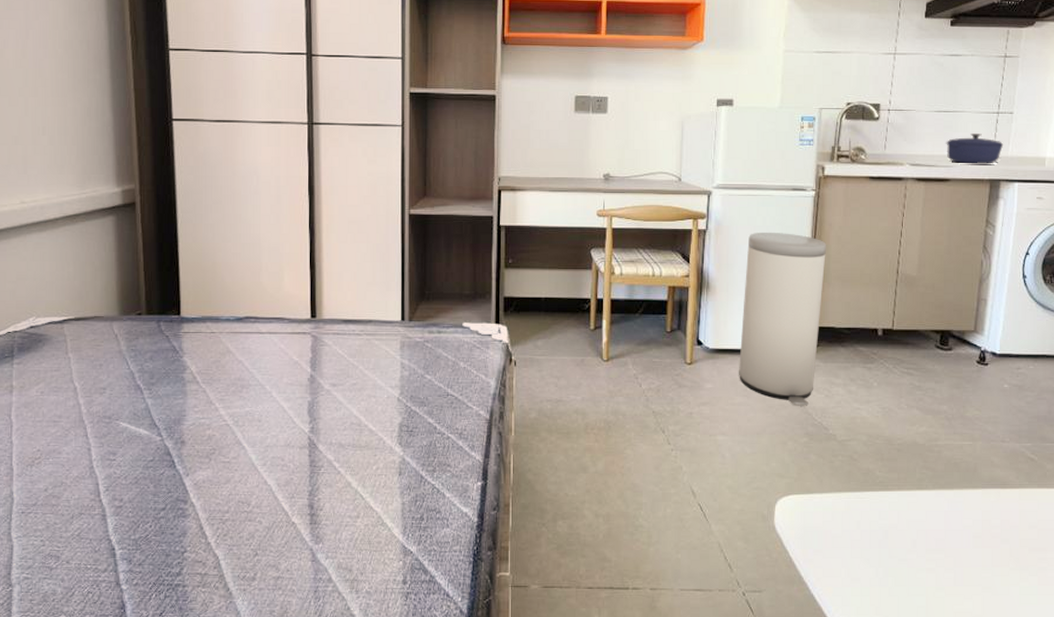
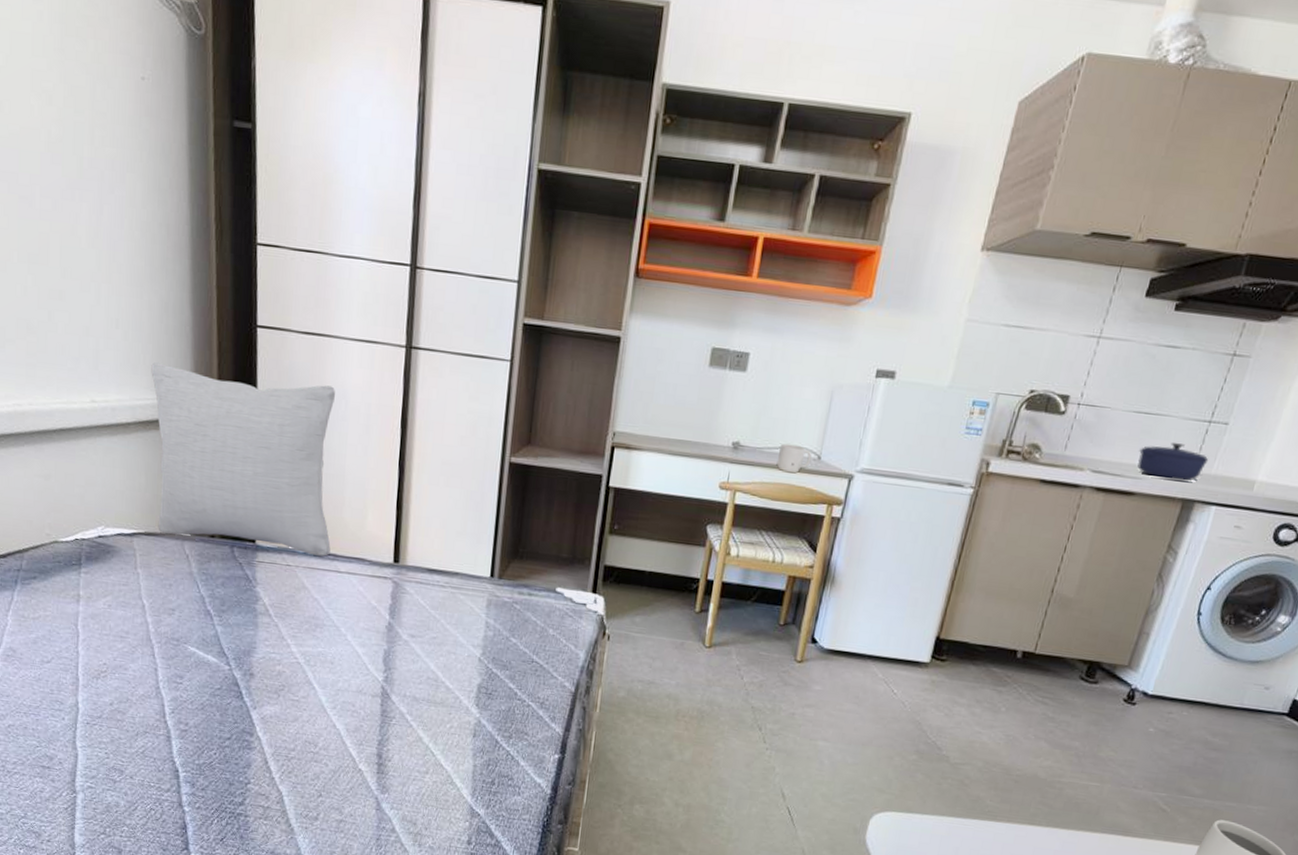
pillow: none [76,161,251,320] -> present [151,362,335,557]
mug: none [644,171,673,196] -> present [776,443,812,474]
pedal bin: present [739,233,827,406] -> none [852,528,977,723]

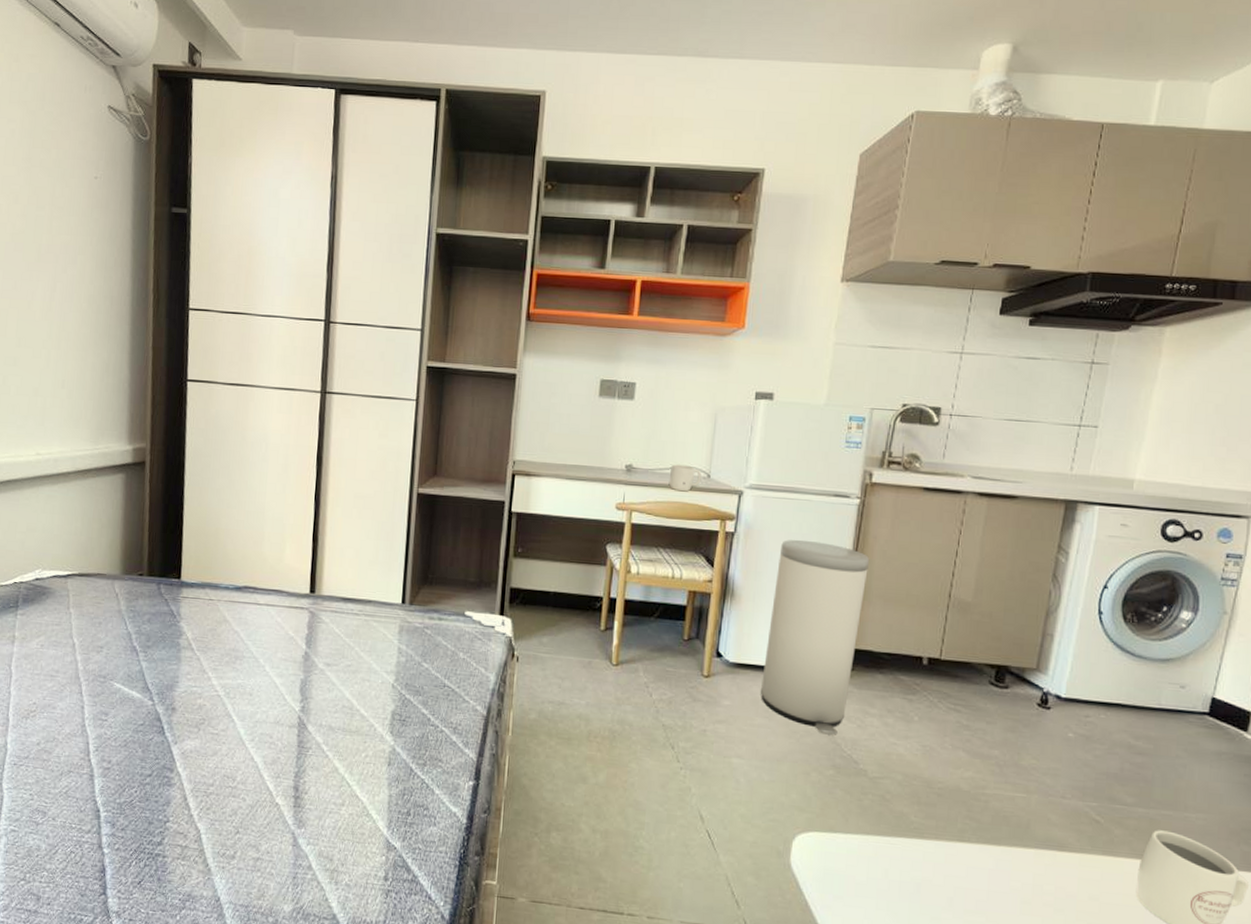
pillow: present [151,362,335,557] -> none [91,417,257,590]
pedal bin: none [852,528,977,723] -> present [761,540,870,735]
cooking pot: present [1137,442,1209,482] -> none [1015,446,1085,483]

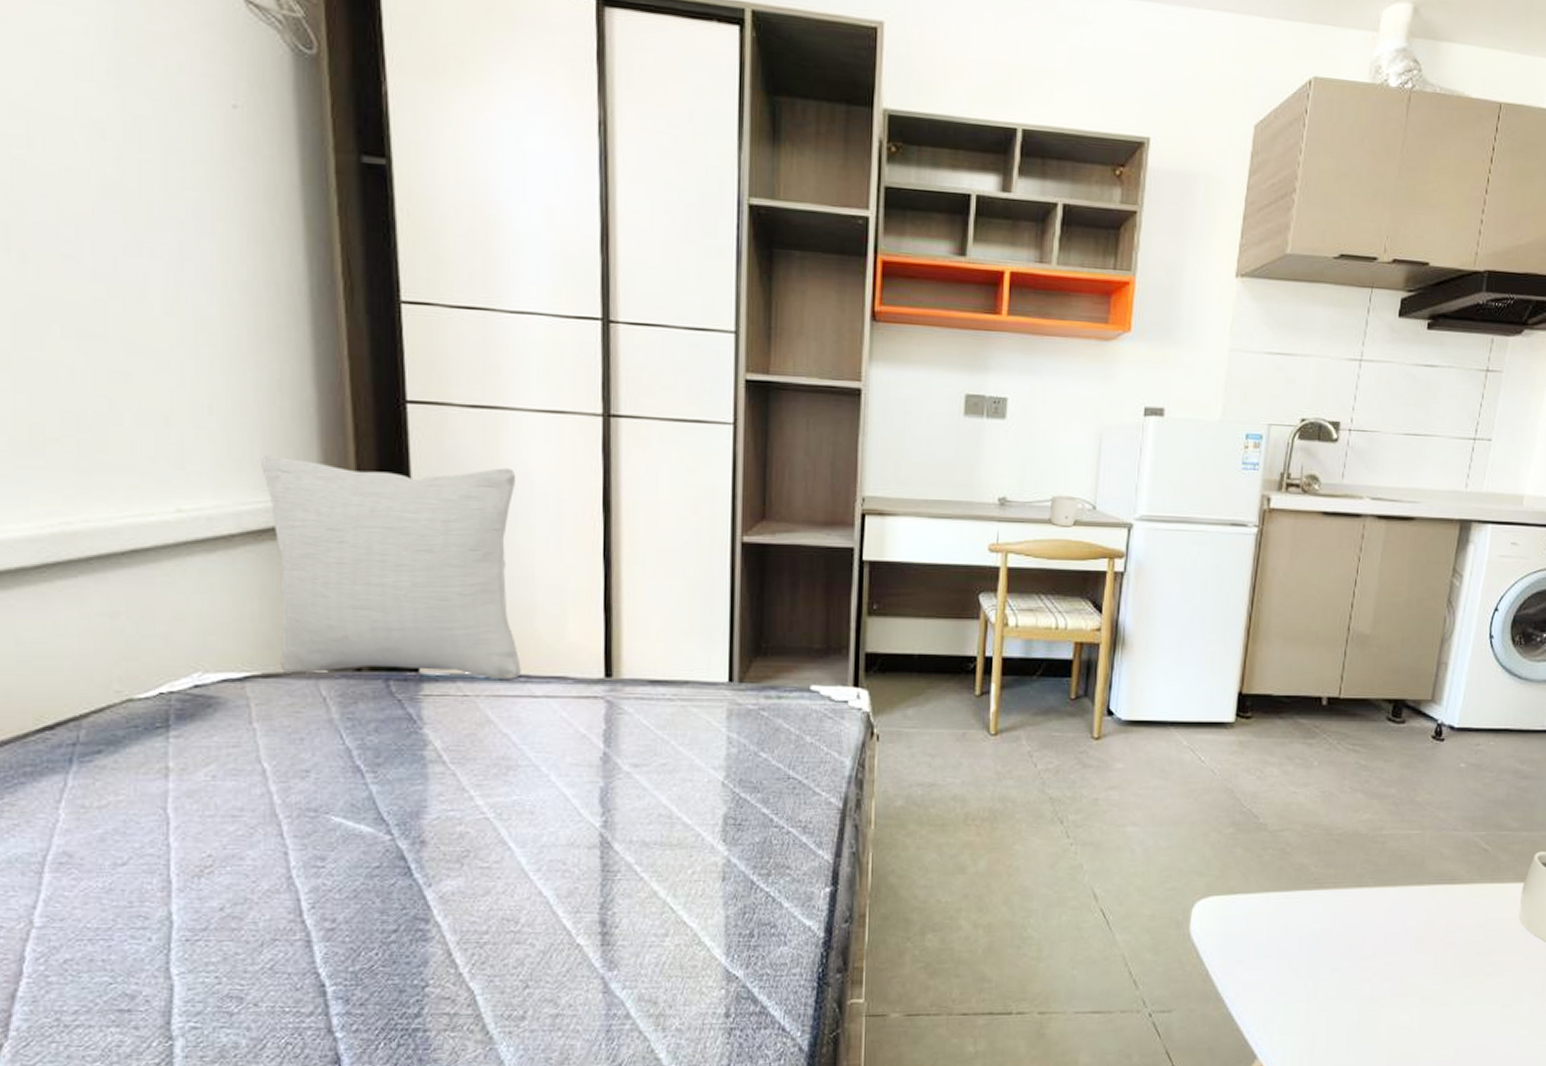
pillow: none [91,417,257,590] -> present [262,455,521,679]
pedal bin: present [761,540,870,735] -> none [1156,577,1269,790]

